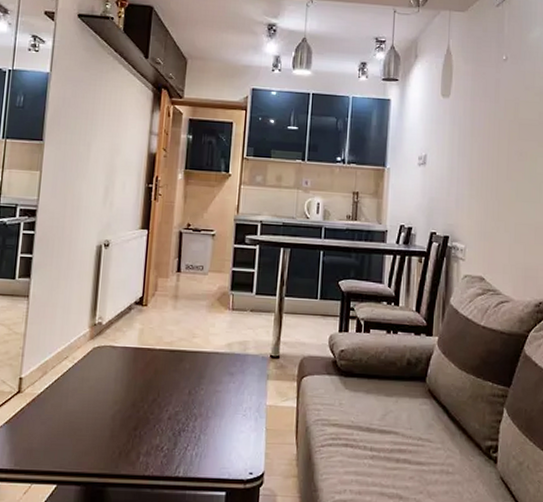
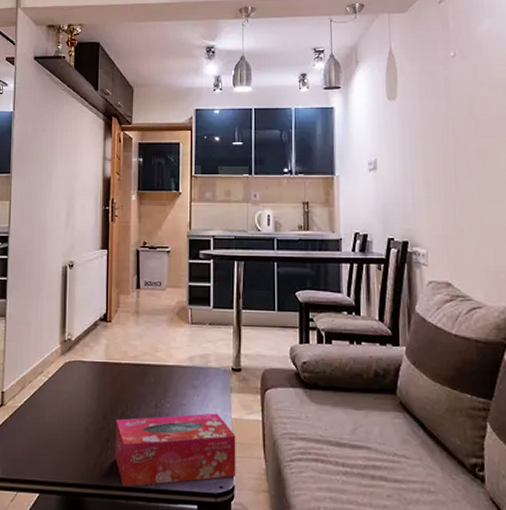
tissue box: none [142,400,270,476] -> present [115,413,236,487]

